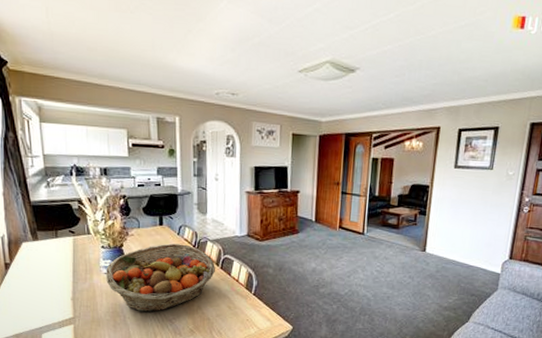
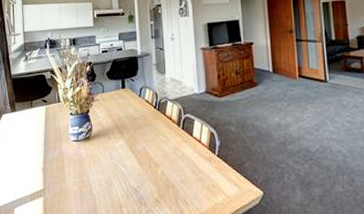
fruit basket: present [106,243,215,313] -> none [74,106,177,181]

